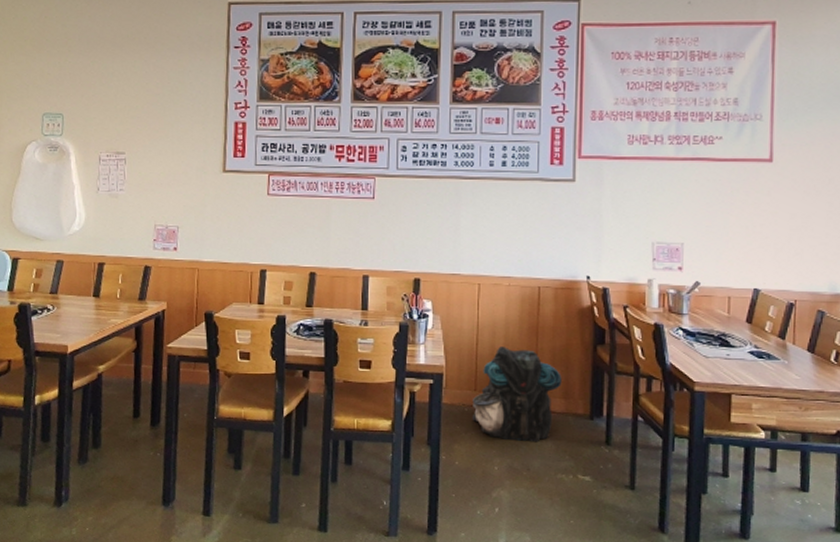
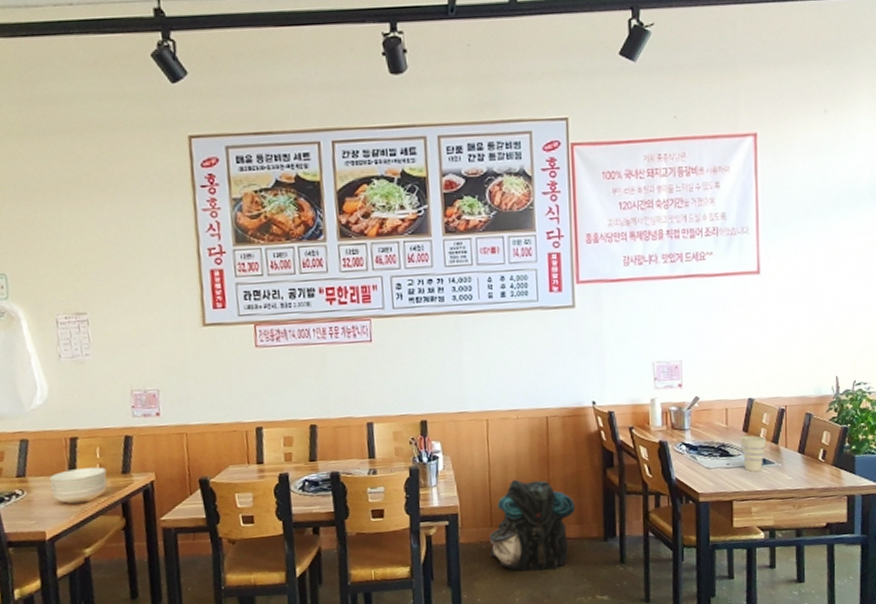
bowl: none [76,292,126,323] -> present [49,467,108,504]
cup: none [743,328,772,367] -> present [740,435,767,473]

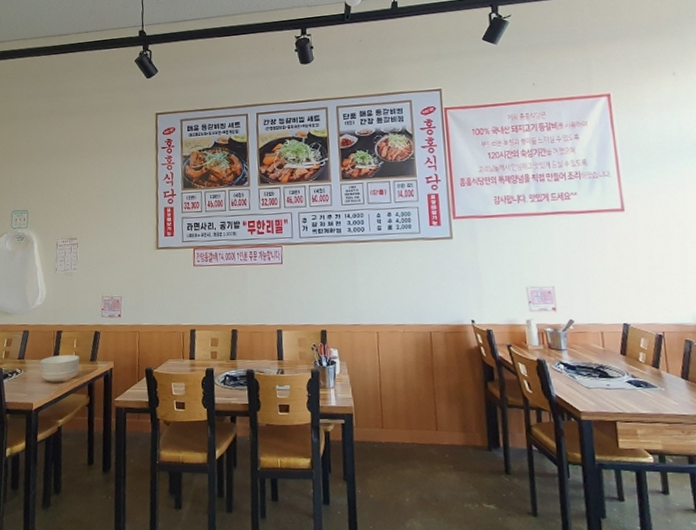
backpack: present [490,480,575,571] -> none [381,387,459,474]
cup: present [740,435,767,473] -> none [618,359,647,395]

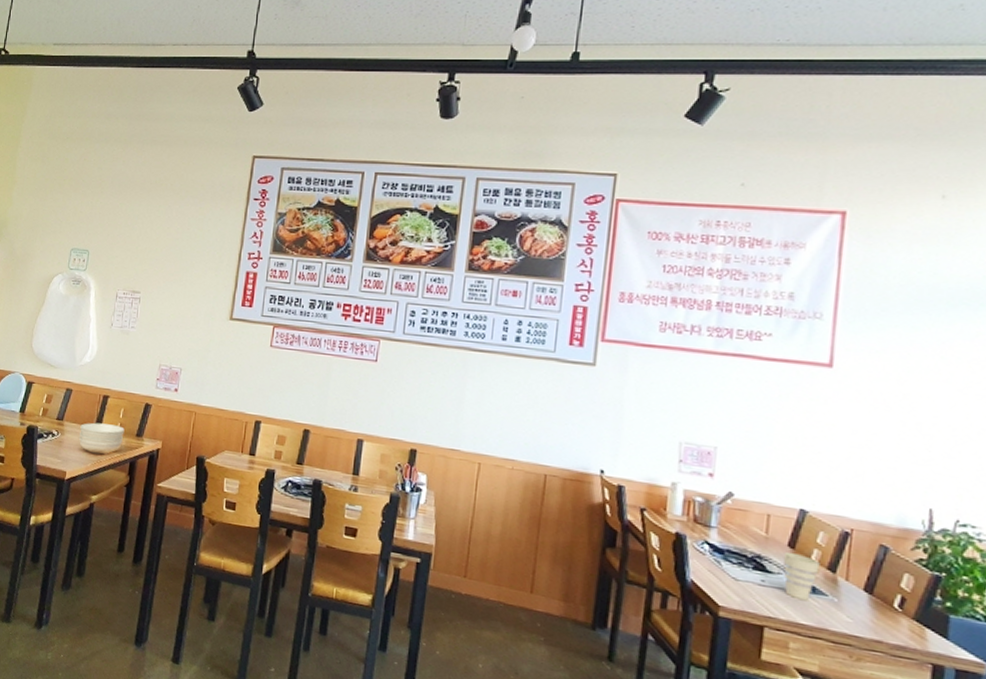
cup: none [618,359,647,395] -> present [783,552,820,601]

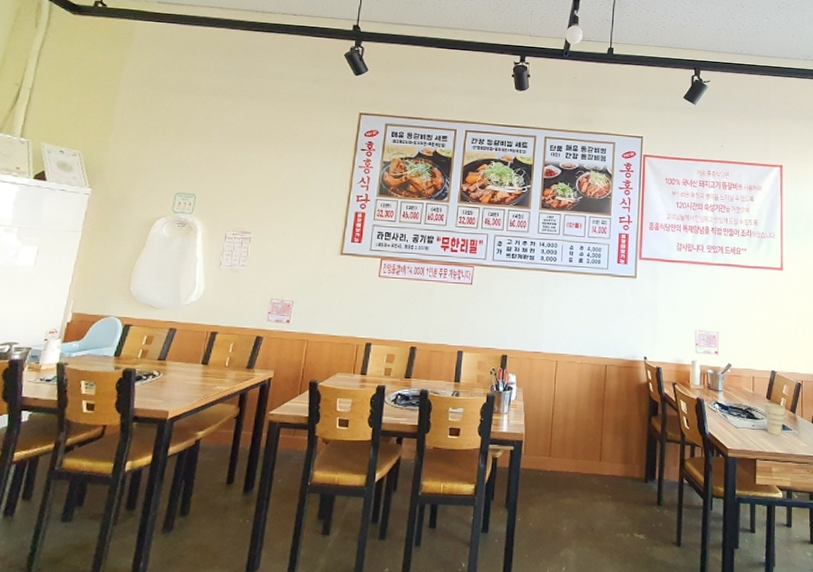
bowl: present [78,422,125,455] -> none [182,359,234,390]

